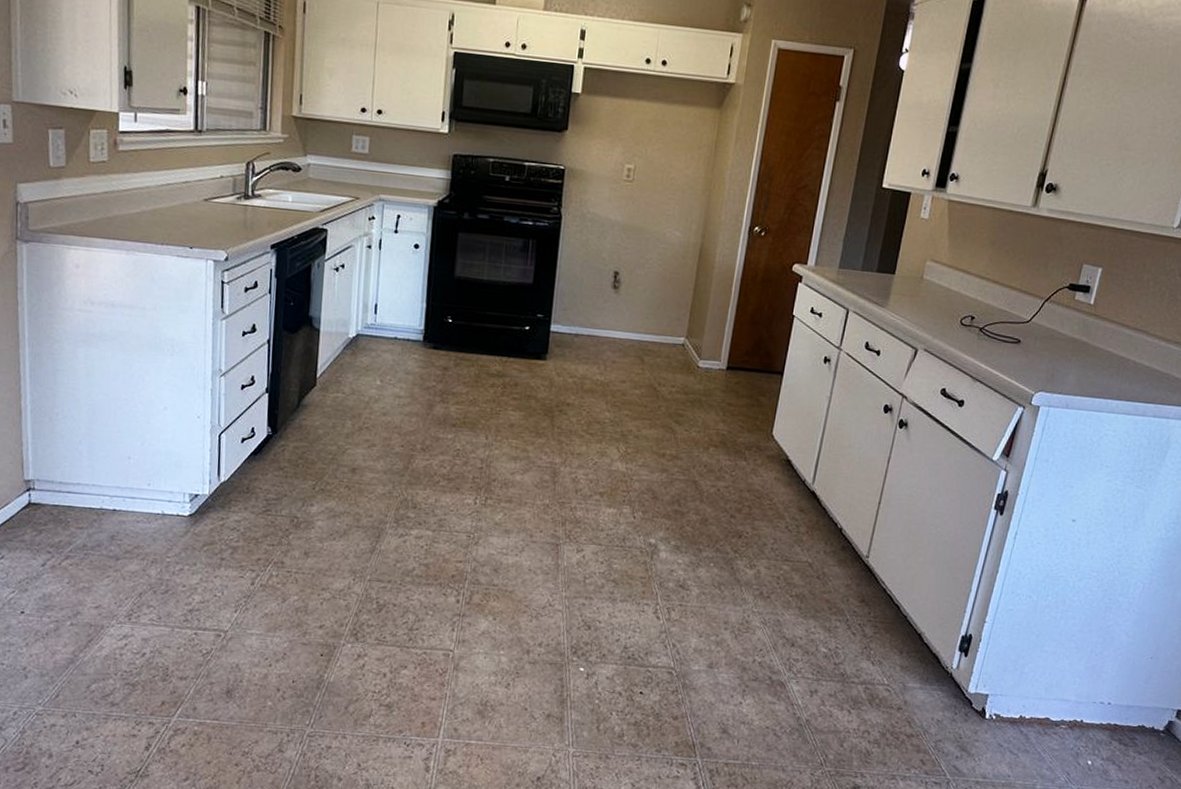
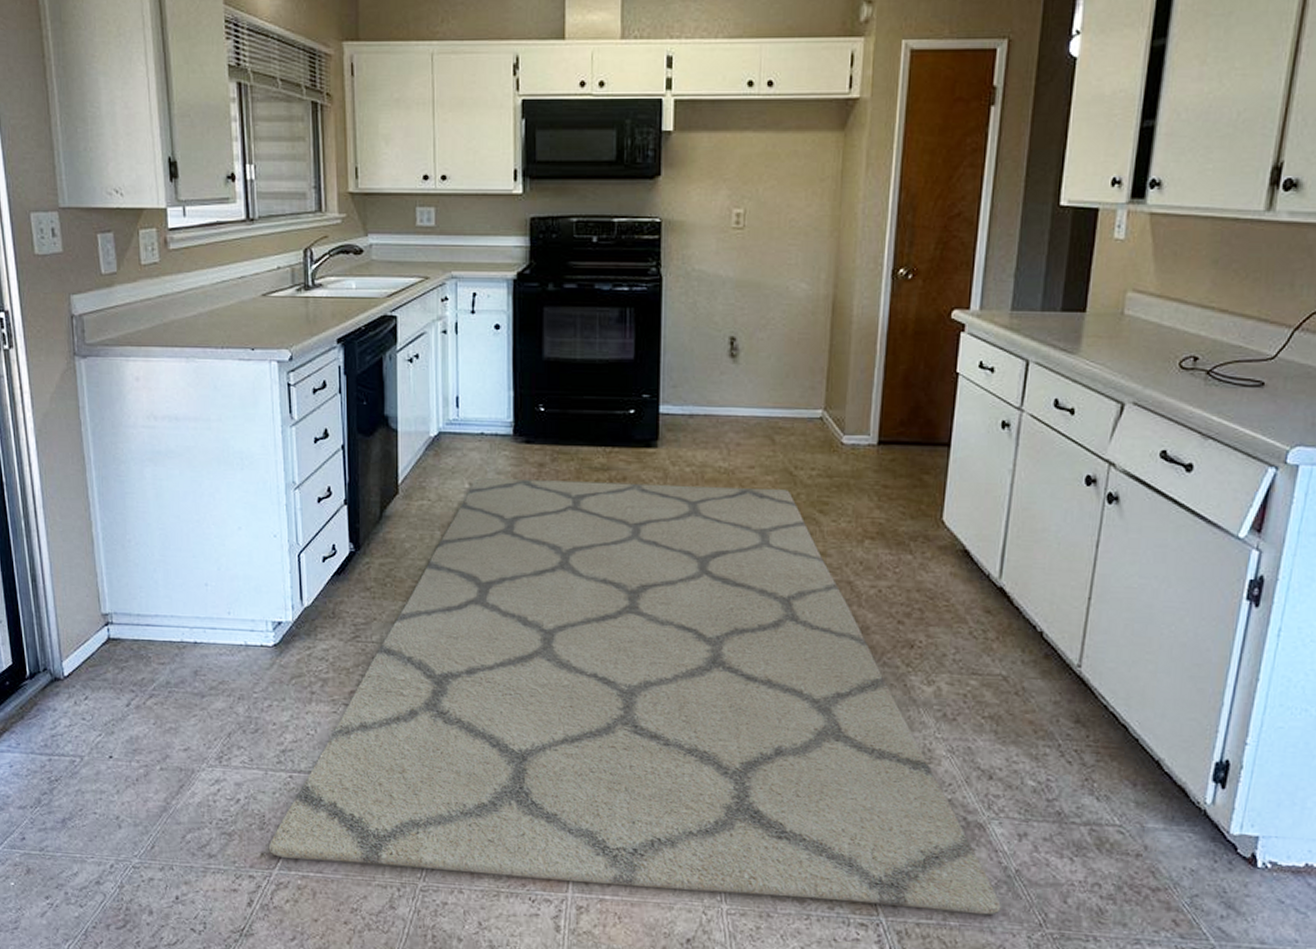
rug: none [169,376,793,757] -> present [268,478,1001,915]

